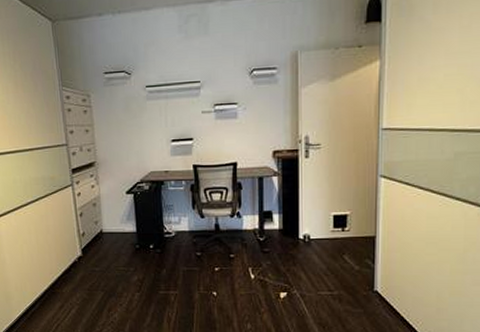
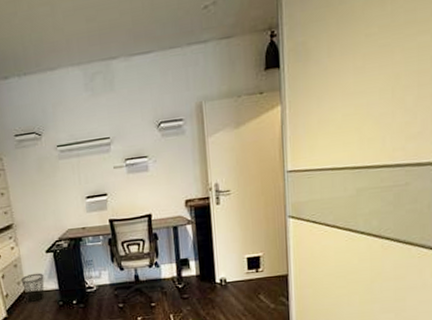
wastebasket: none [98,213,122,243] -> present [21,273,45,302]

